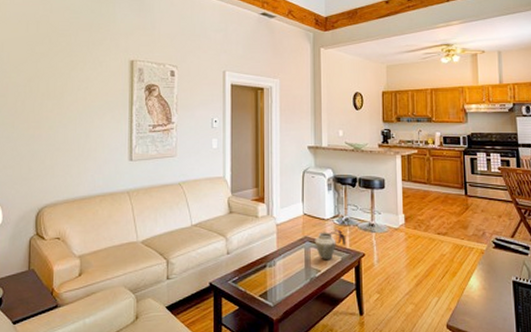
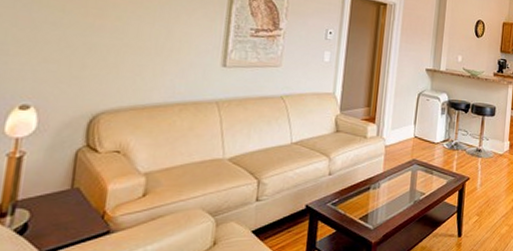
vase: present [314,228,346,261] -> none [422,152,454,184]

